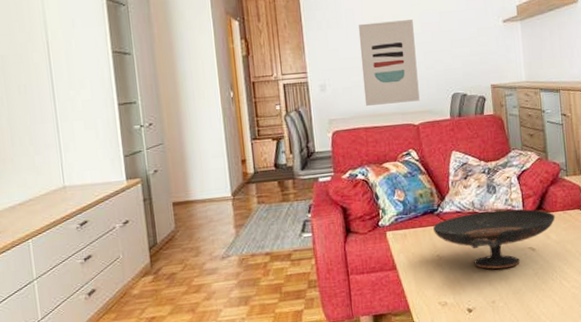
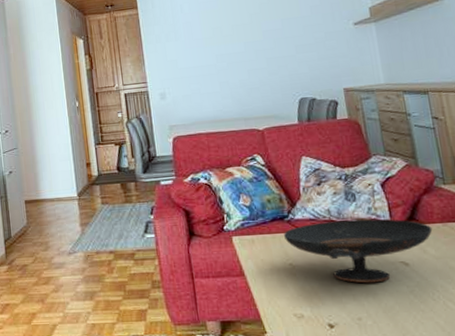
wall art: present [358,20,420,106] -> none [196,28,264,112]

